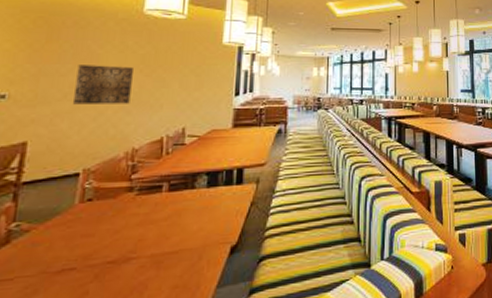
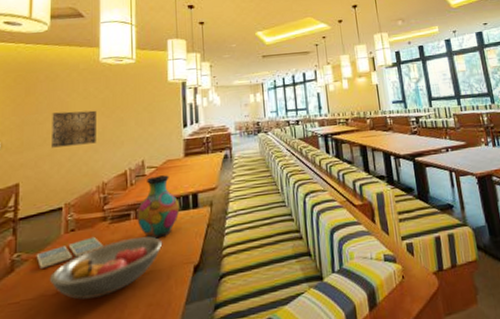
drink coaster: none [40,208,126,241] -> present [36,236,103,268]
fruit bowl: none [54,212,198,278] -> present [49,236,163,300]
vase: none [169,146,222,215] -> present [137,175,180,239]

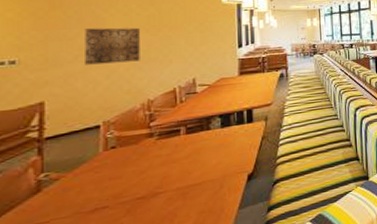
drink coaster: present [36,236,103,268] -> none [68,152,149,187]
fruit bowl: present [49,236,163,300] -> none [85,150,216,213]
vase: present [137,175,180,239] -> none [187,92,234,153]

